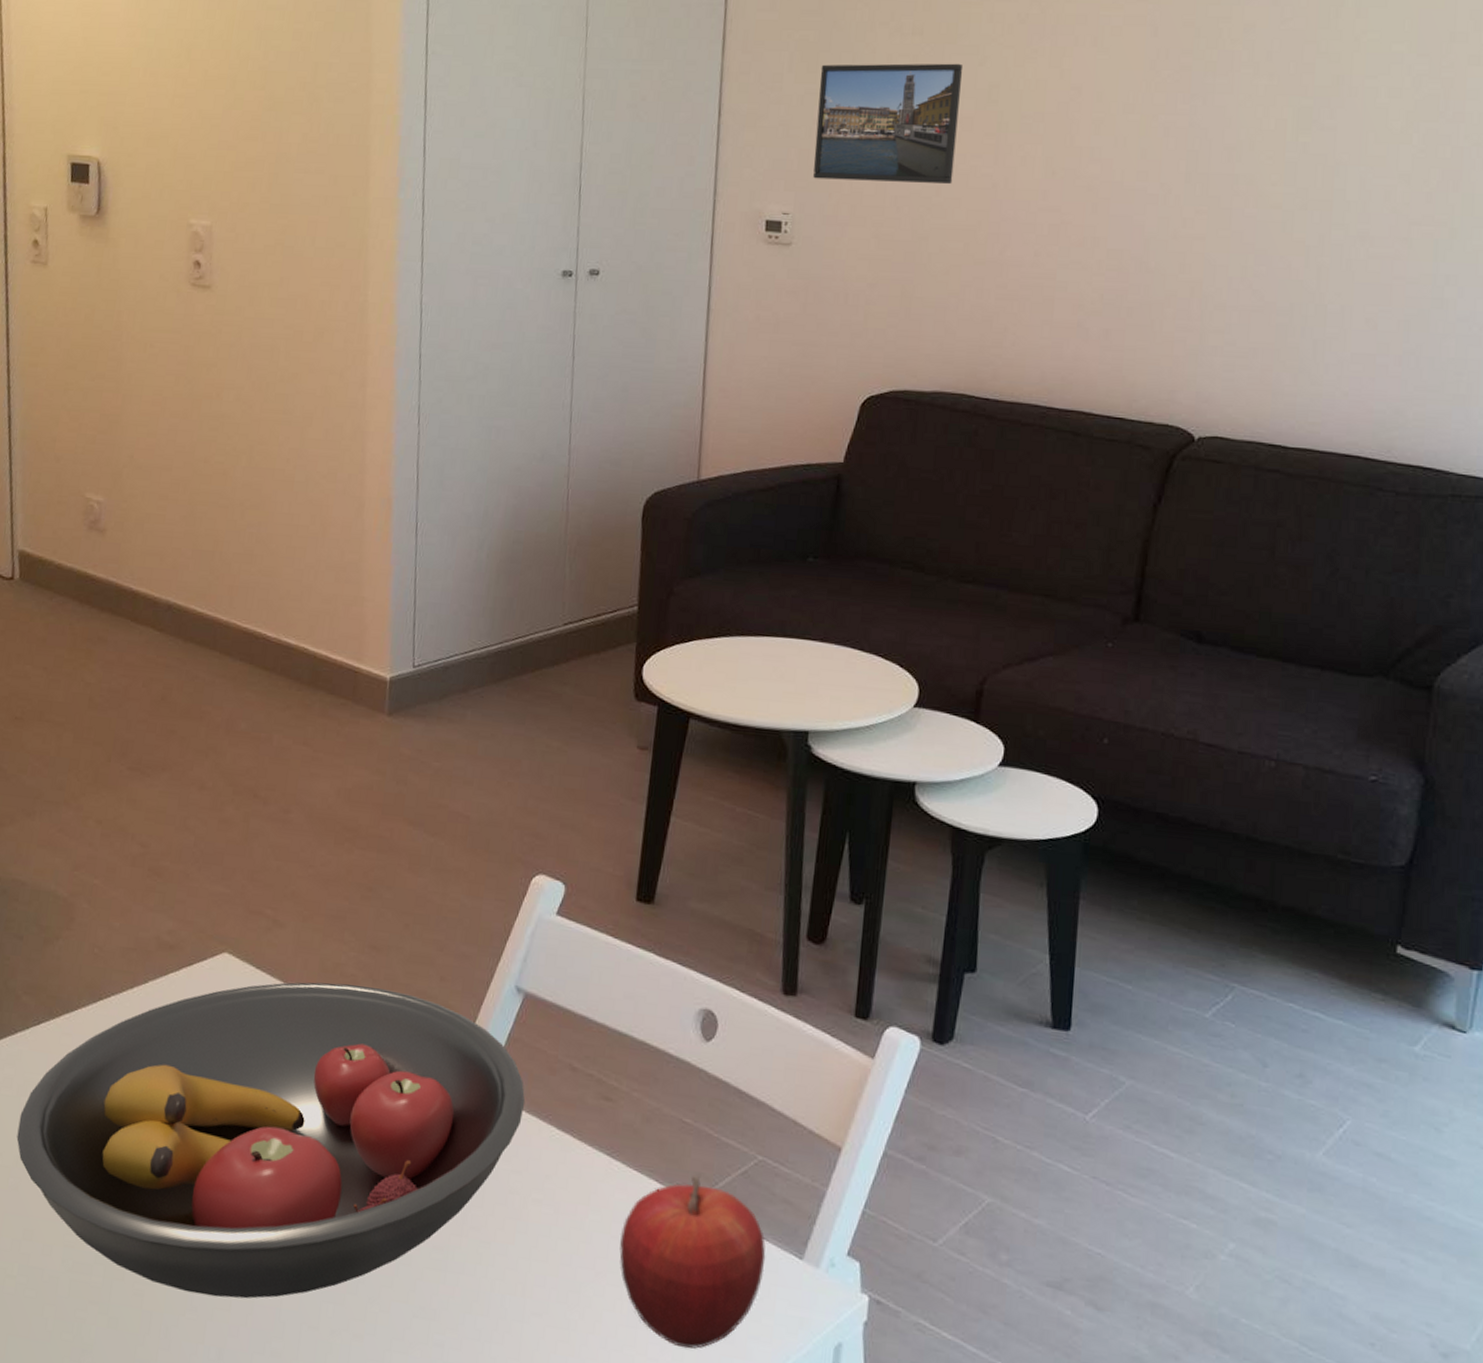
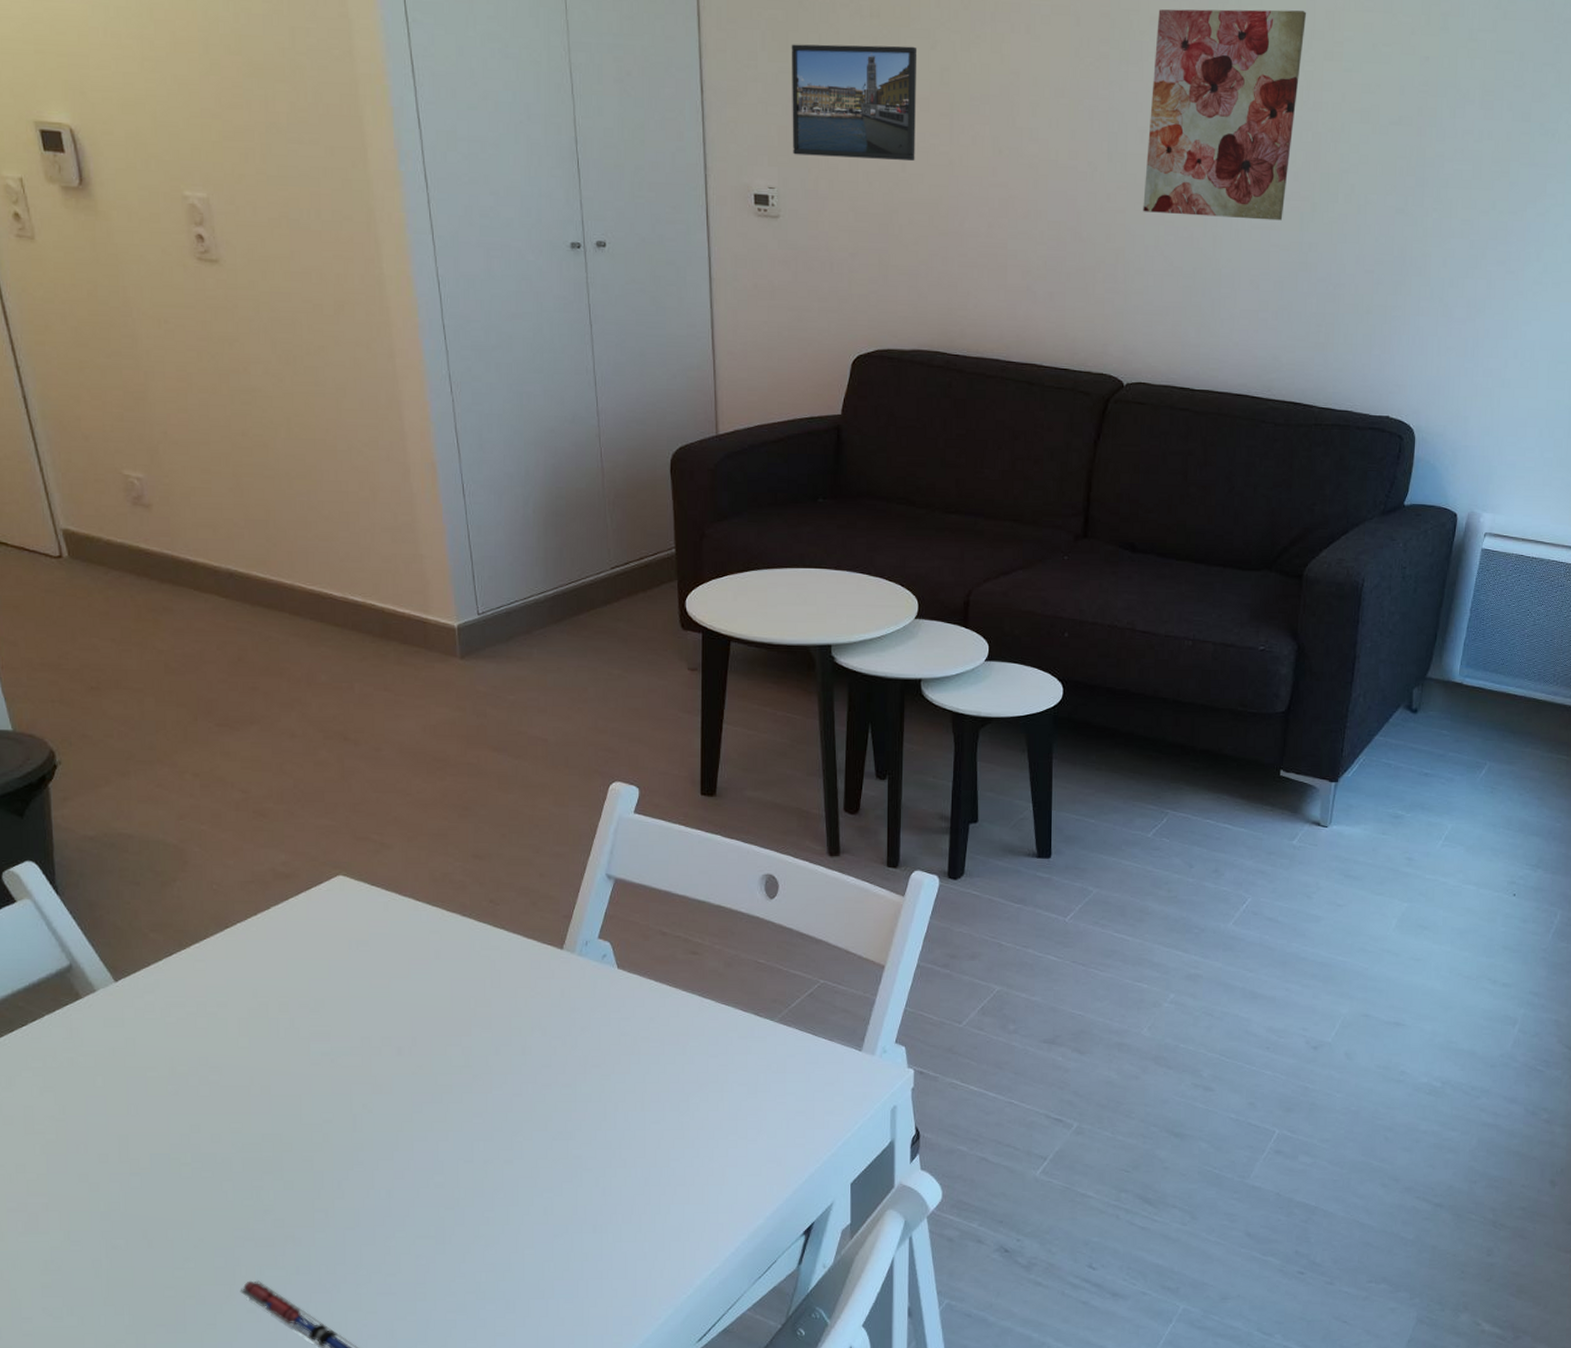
fruit bowl: present [16,982,526,1299] -> none [167,888,626,1152]
fruit: present [619,1175,766,1349] -> none [717,1001,833,1128]
wall art: none [1227,10,1446,249] -> present [1143,9,1307,221]

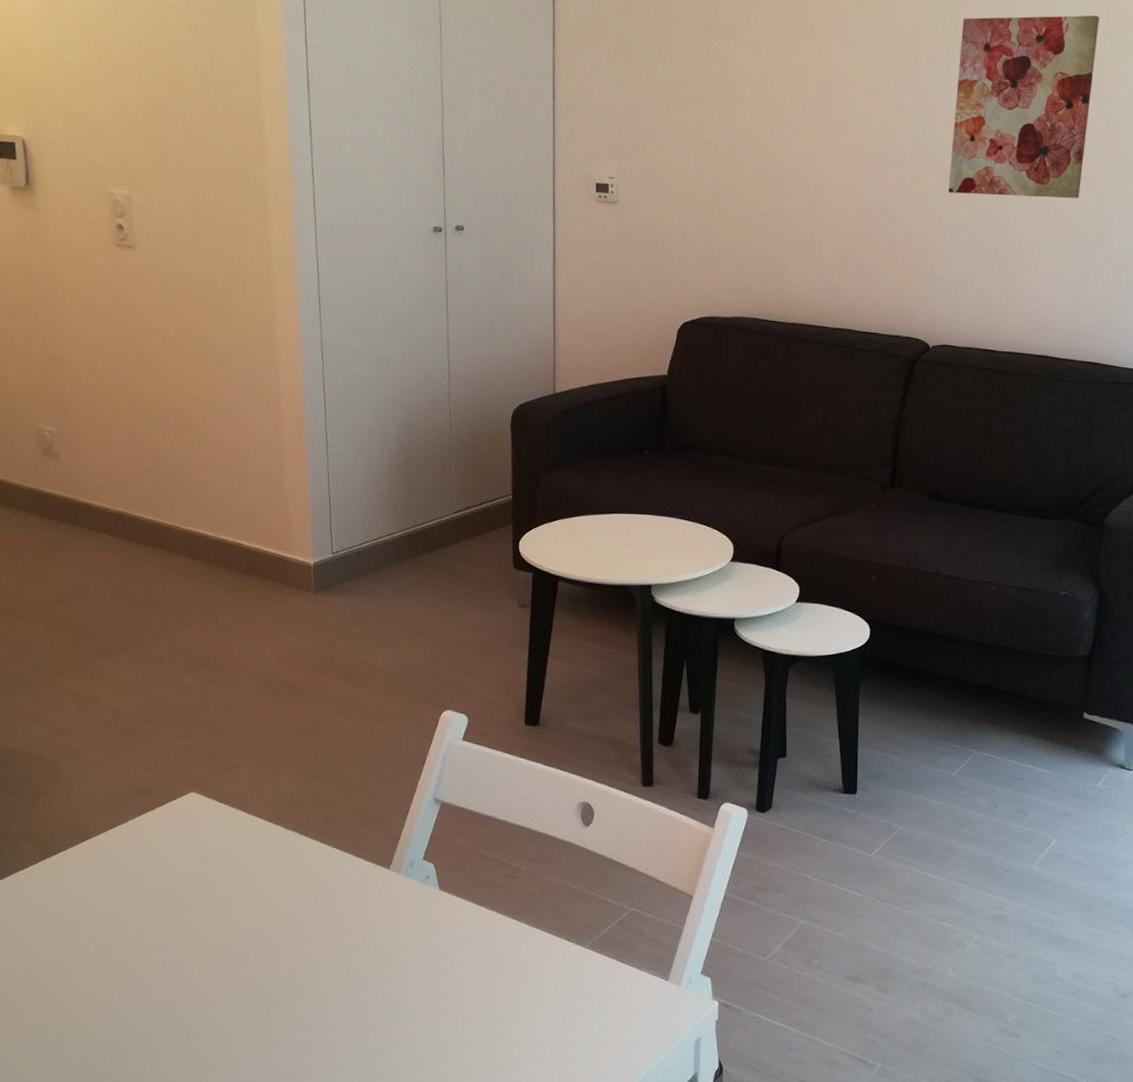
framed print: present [791,44,918,161] -> none [631,55,745,152]

